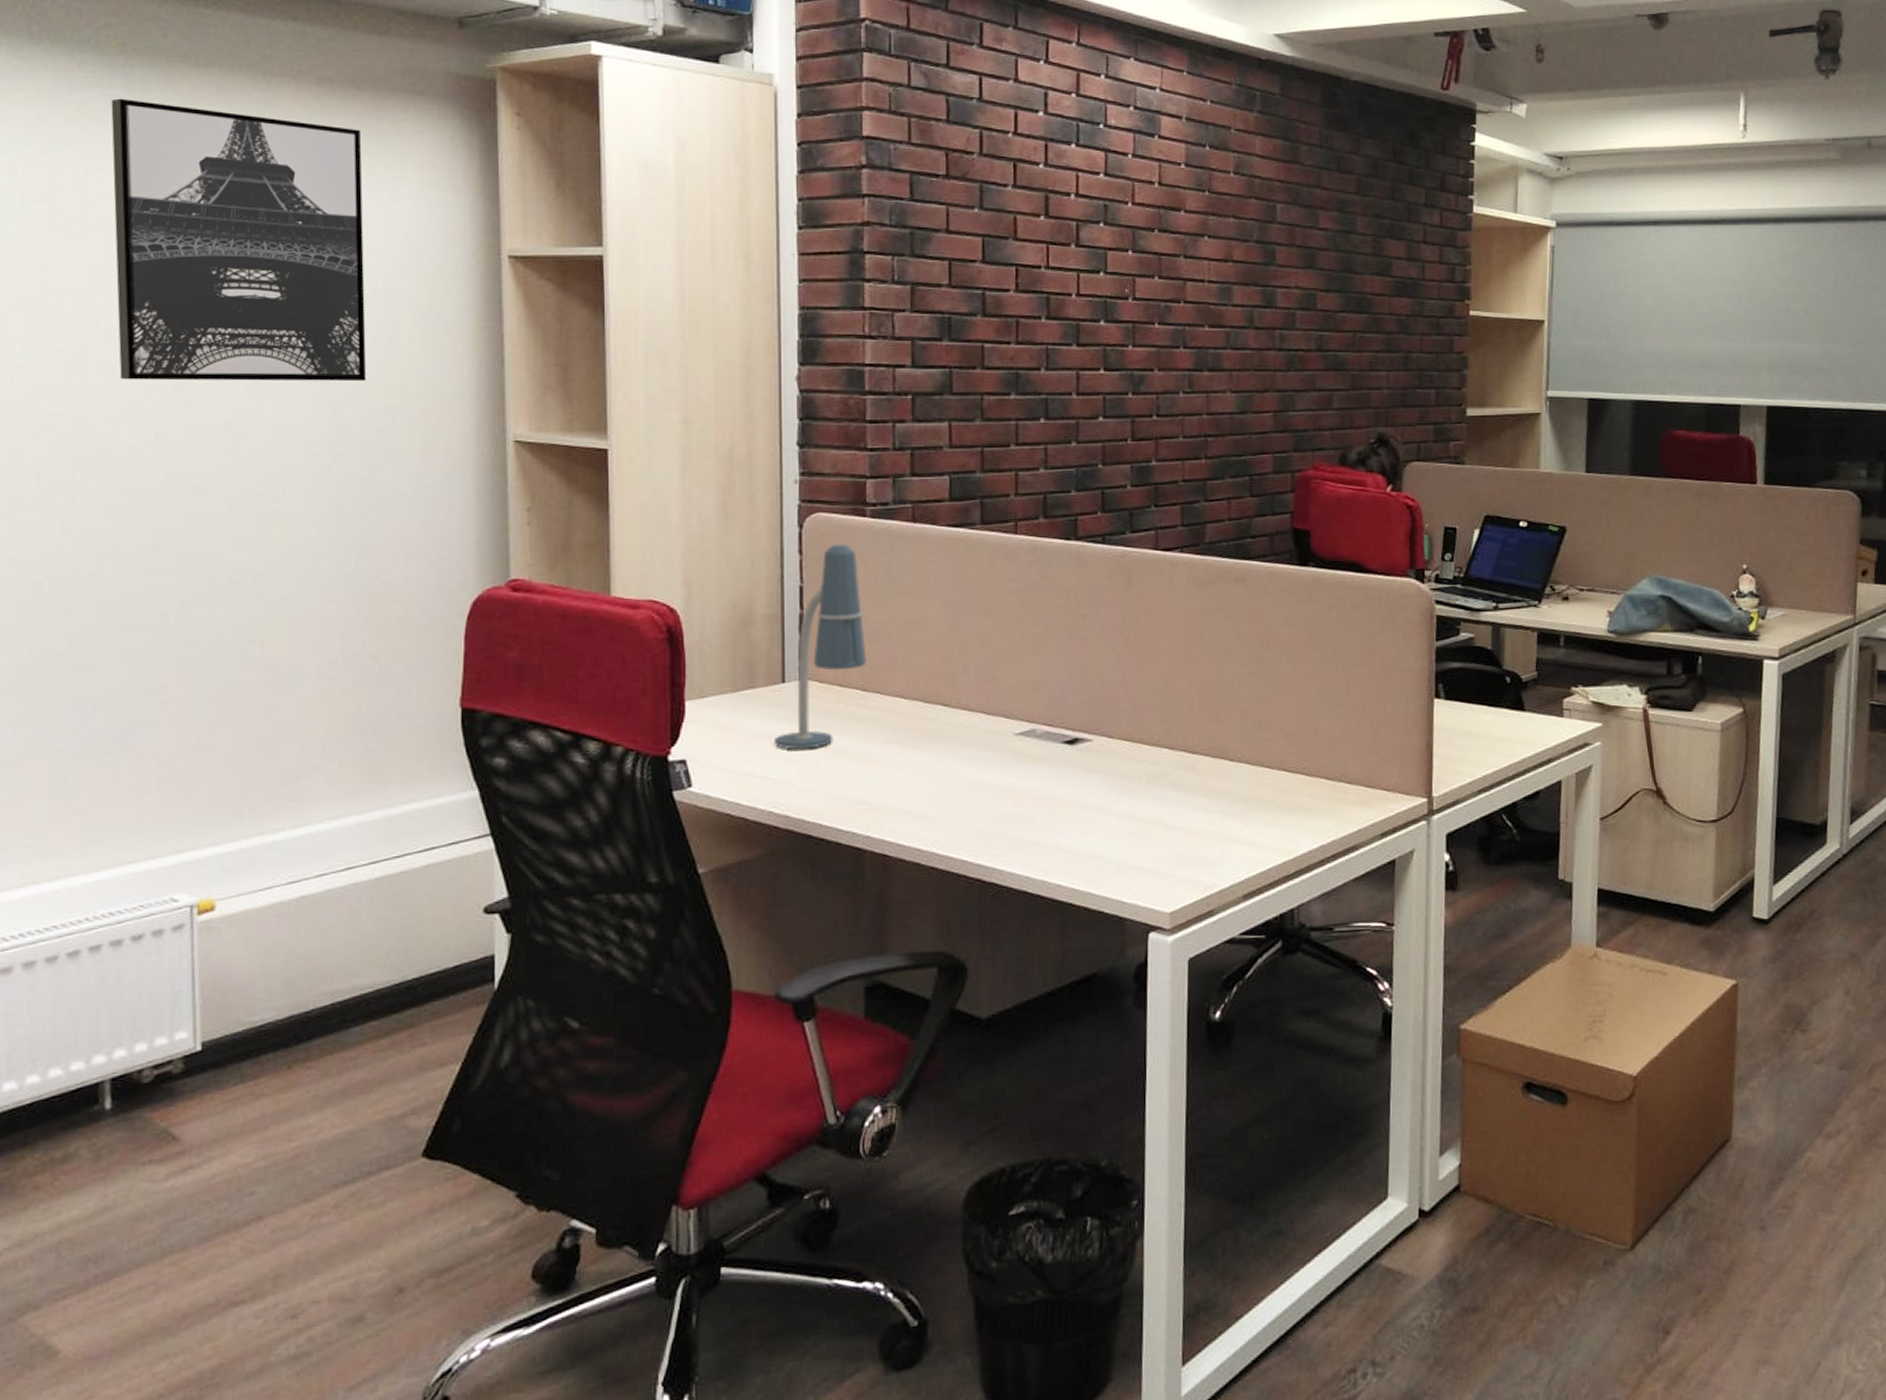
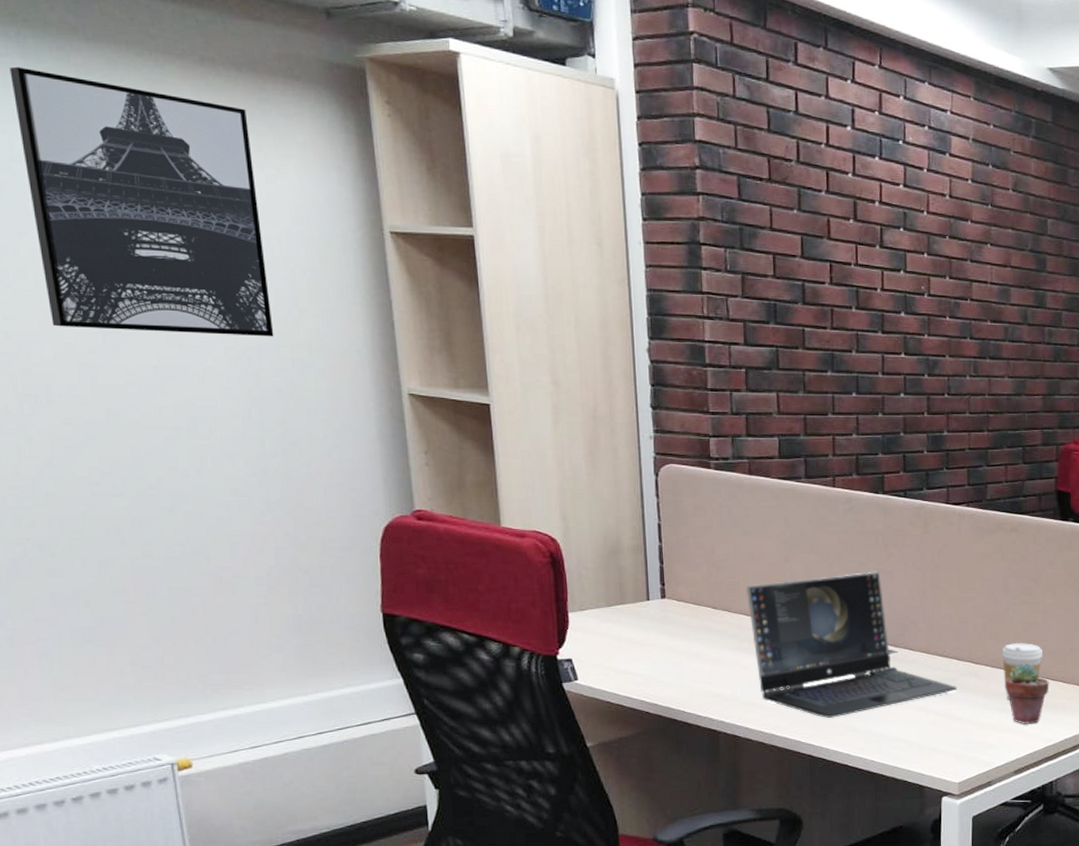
desk lamp: present [775,544,867,750] -> none [643,490,715,653]
laptop: none [905,637,1169,829] -> present [747,571,958,718]
coffee cup: none [1225,723,1278,800] -> present [1002,642,1042,700]
potted succulent: none [1230,751,1288,832] -> present [1005,664,1050,724]

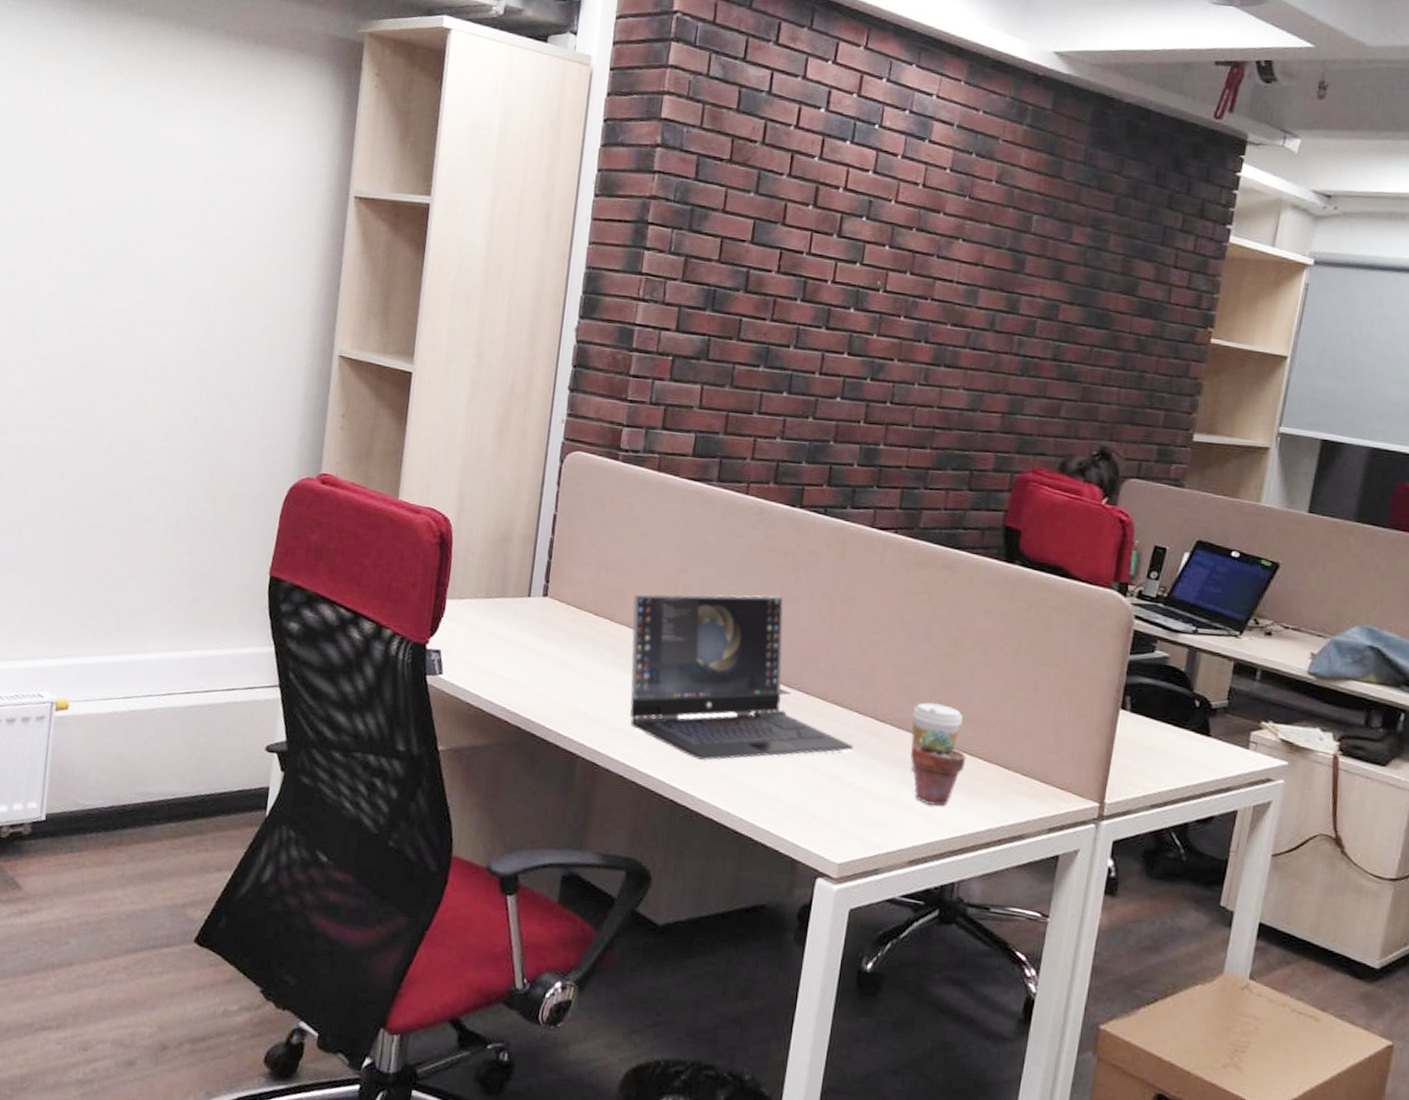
wall art: present [9,66,274,337] -> none [52,37,254,291]

